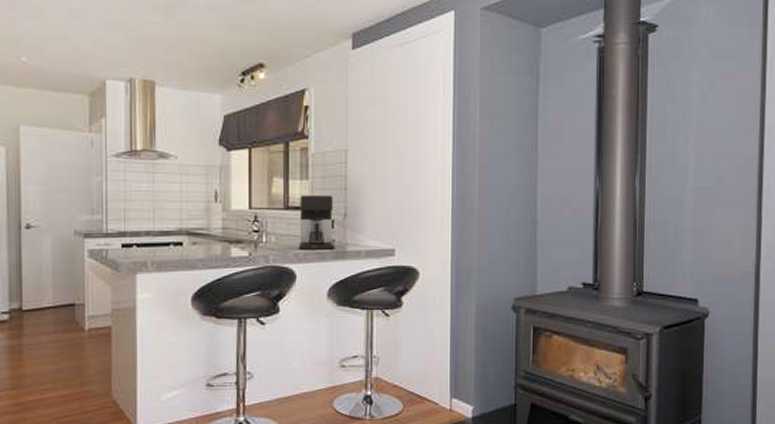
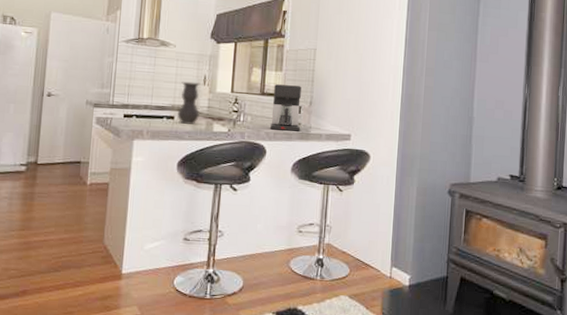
vase: none [186,199,214,250] -> present [177,81,201,125]

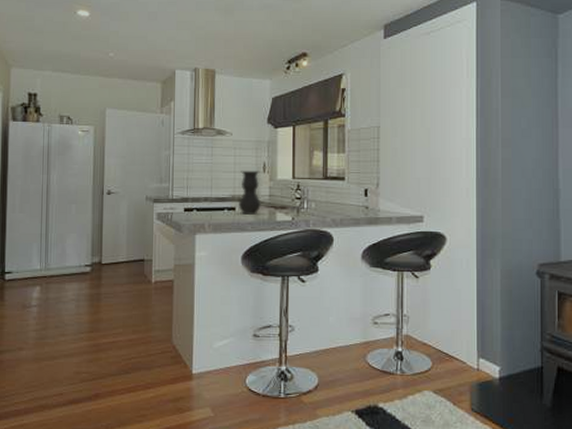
coffee maker: present [270,84,301,132] -> none [336,167,369,216]

